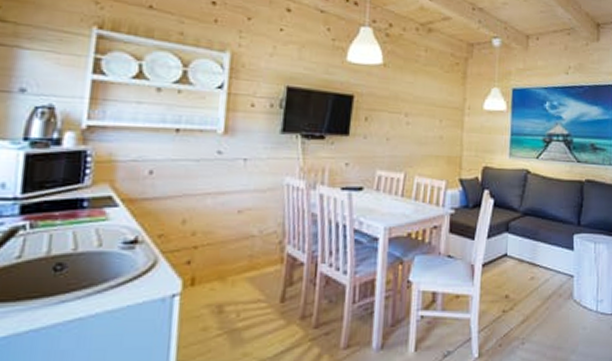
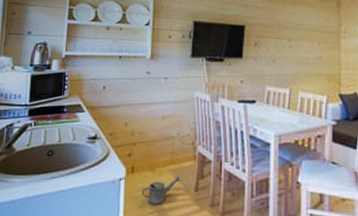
watering can: none [205,285,261,326] -> present [142,176,180,206]

